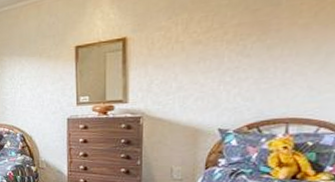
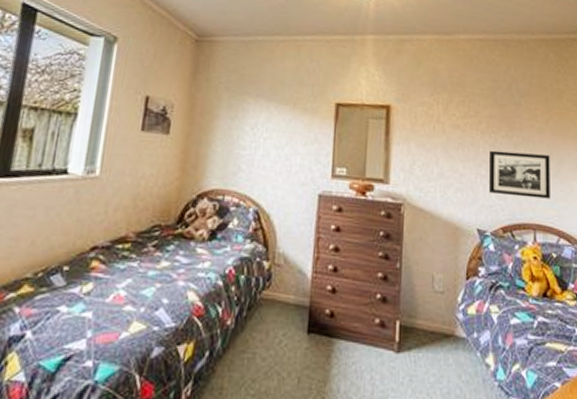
picture frame: none [234,50,316,97] -> present [489,150,550,199]

